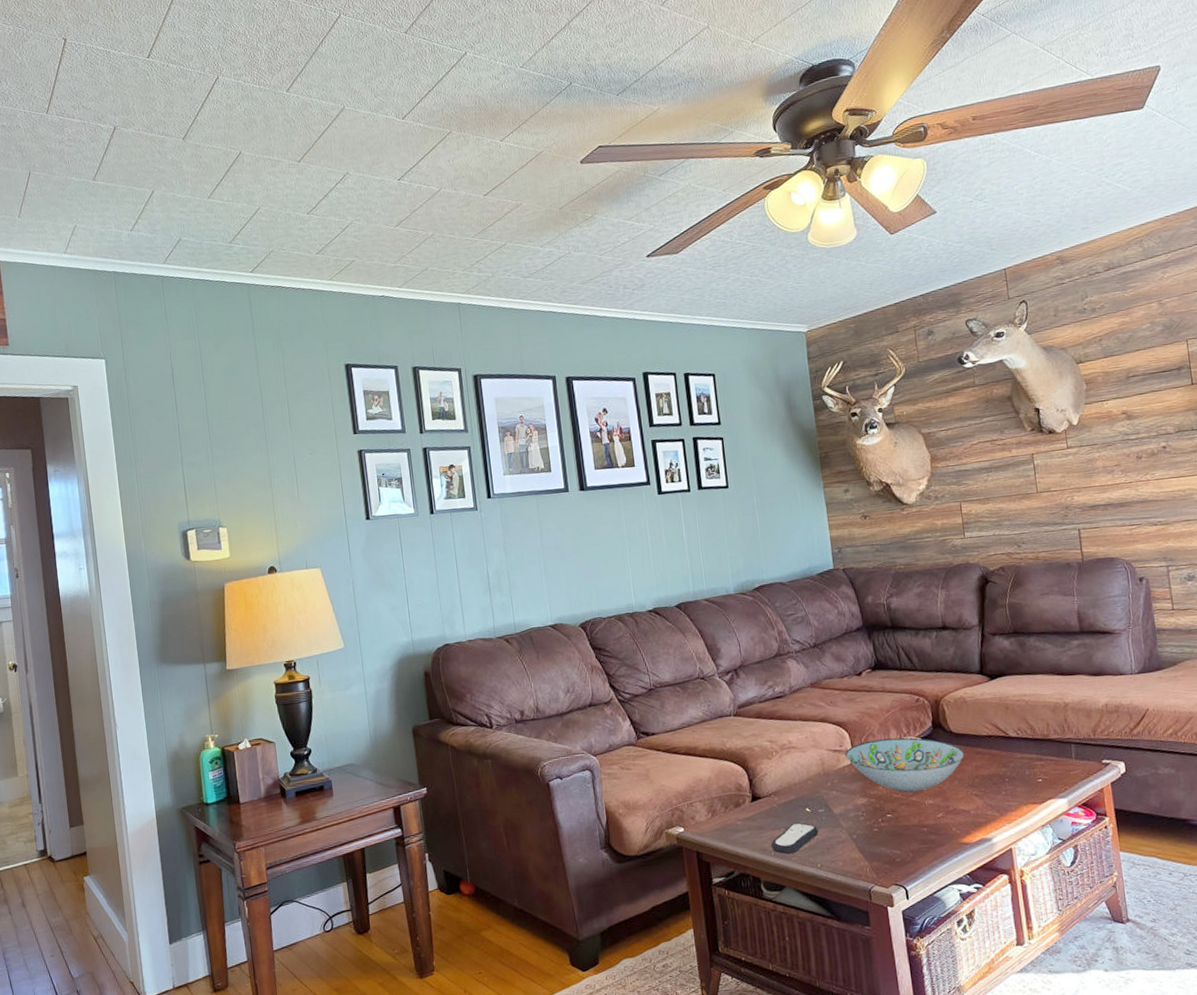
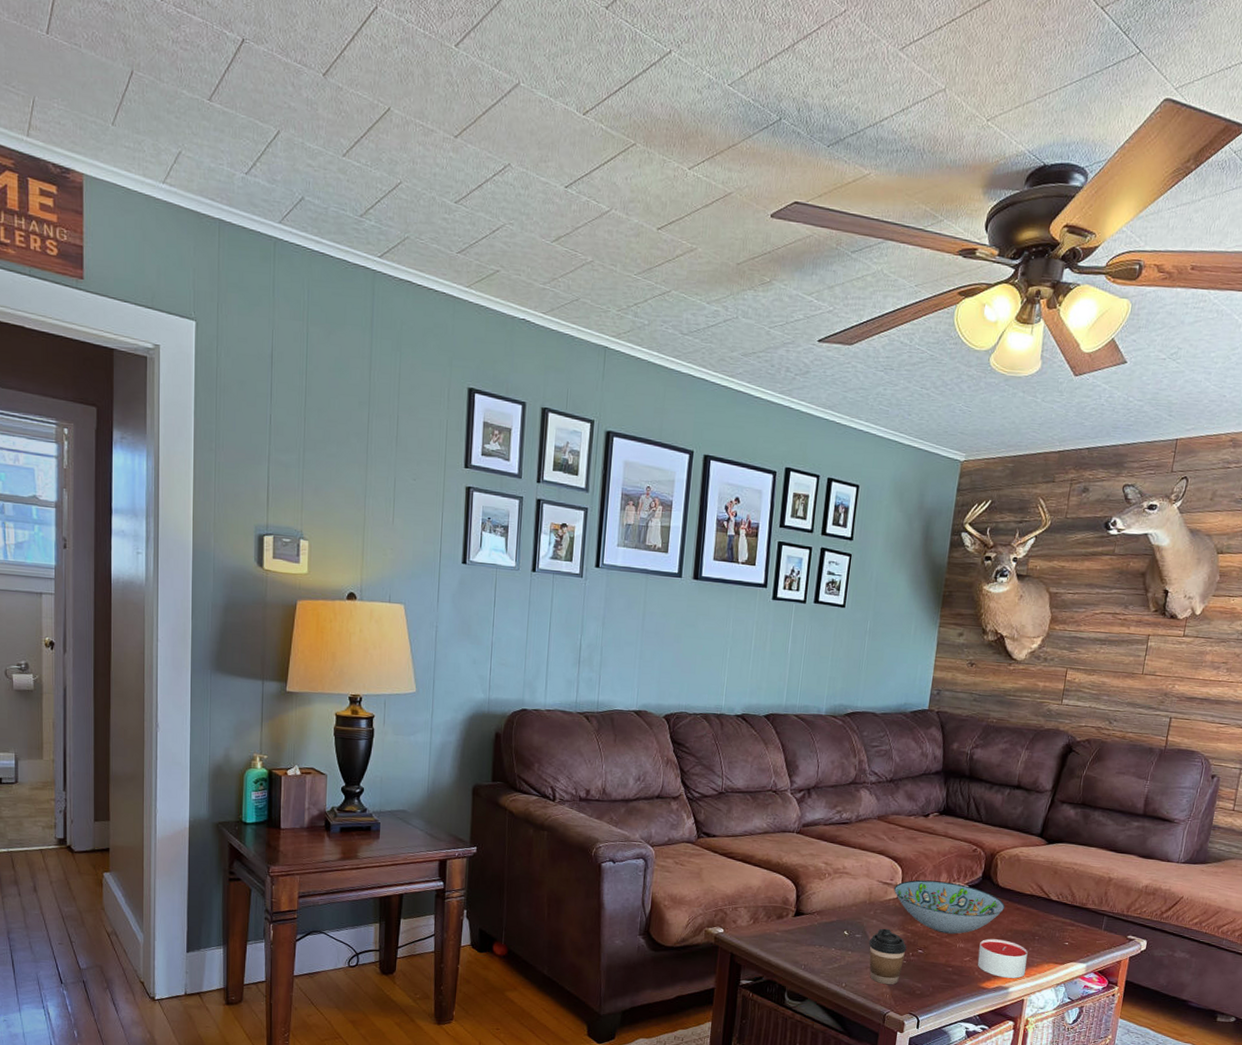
remote control: present [771,822,819,855] -> none [803,942,851,970]
coffee cup: none [833,798,875,858] -> present [868,928,907,985]
candle: none [949,788,1006,829] -> present [977,939,1028,979]

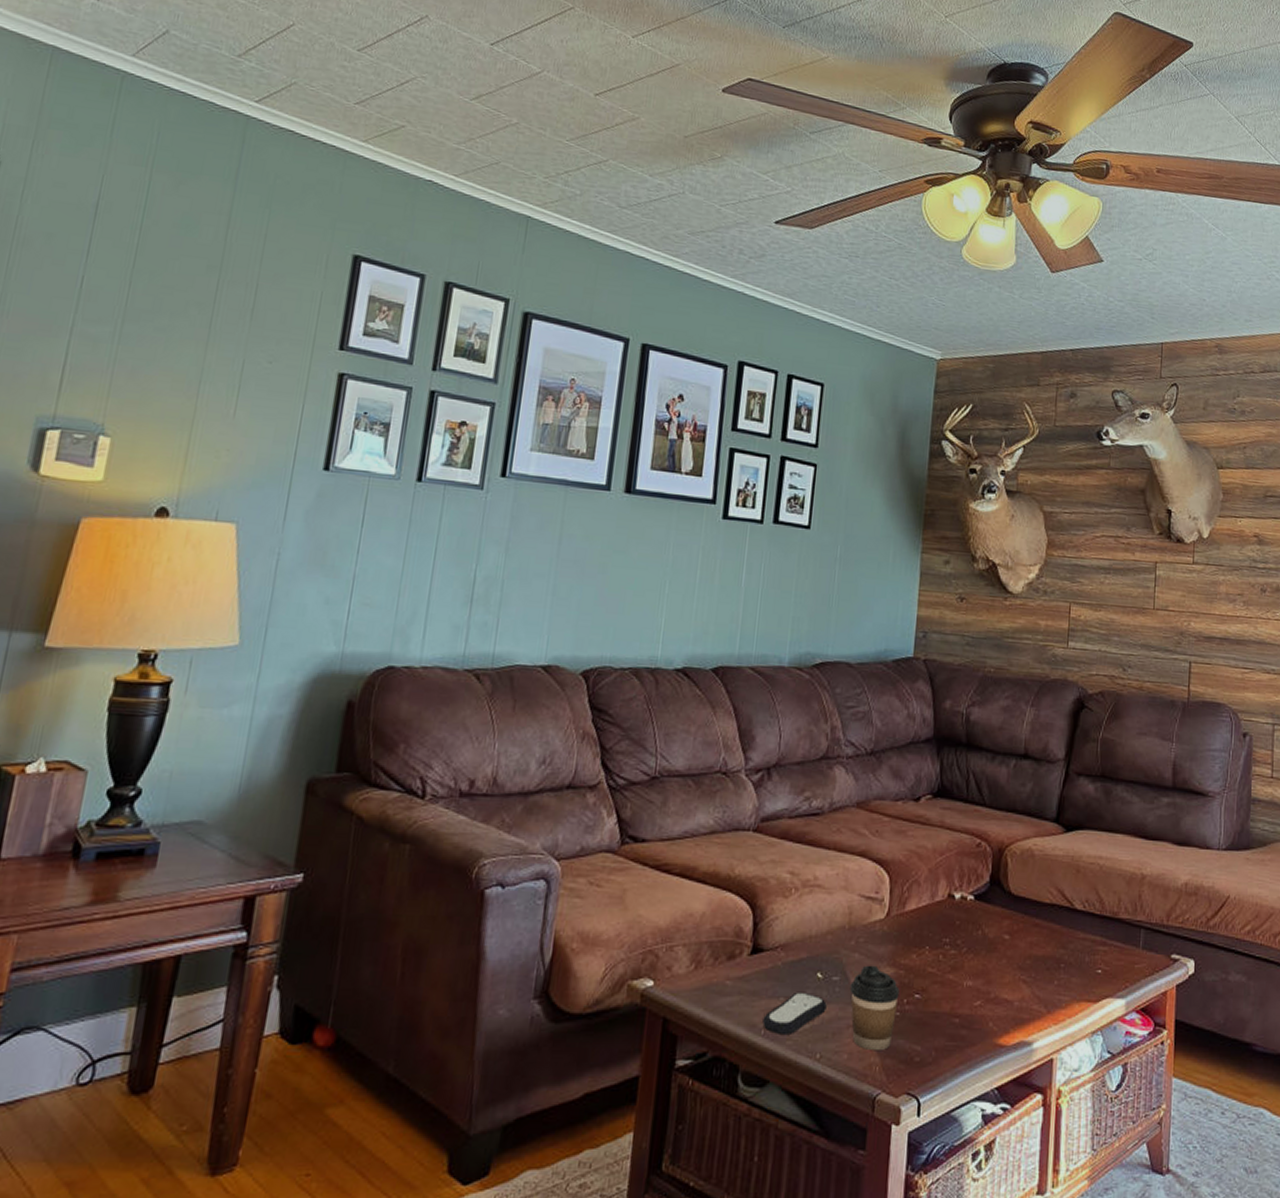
remote control: none [803,942,851,970] -> present [762,991,827,1036]
decorative bowl: present [893,879,1005,934] -> none [879,890,1020,968]
candle: present [977,939,1028,979] -> none [991,971,1053,1028]

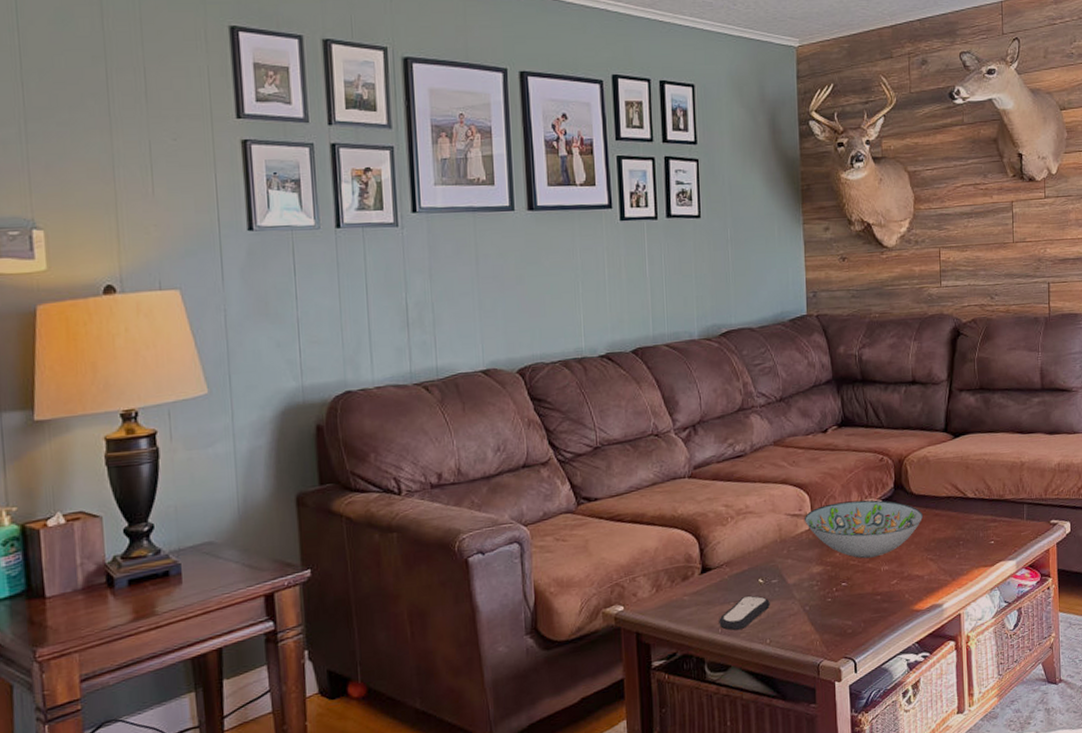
coffee cup: present [849,965,900,1051] -> none [787,566,829,631]
decorative bowl: none [879,890,1020,968] -> present [804,500,923,559]

